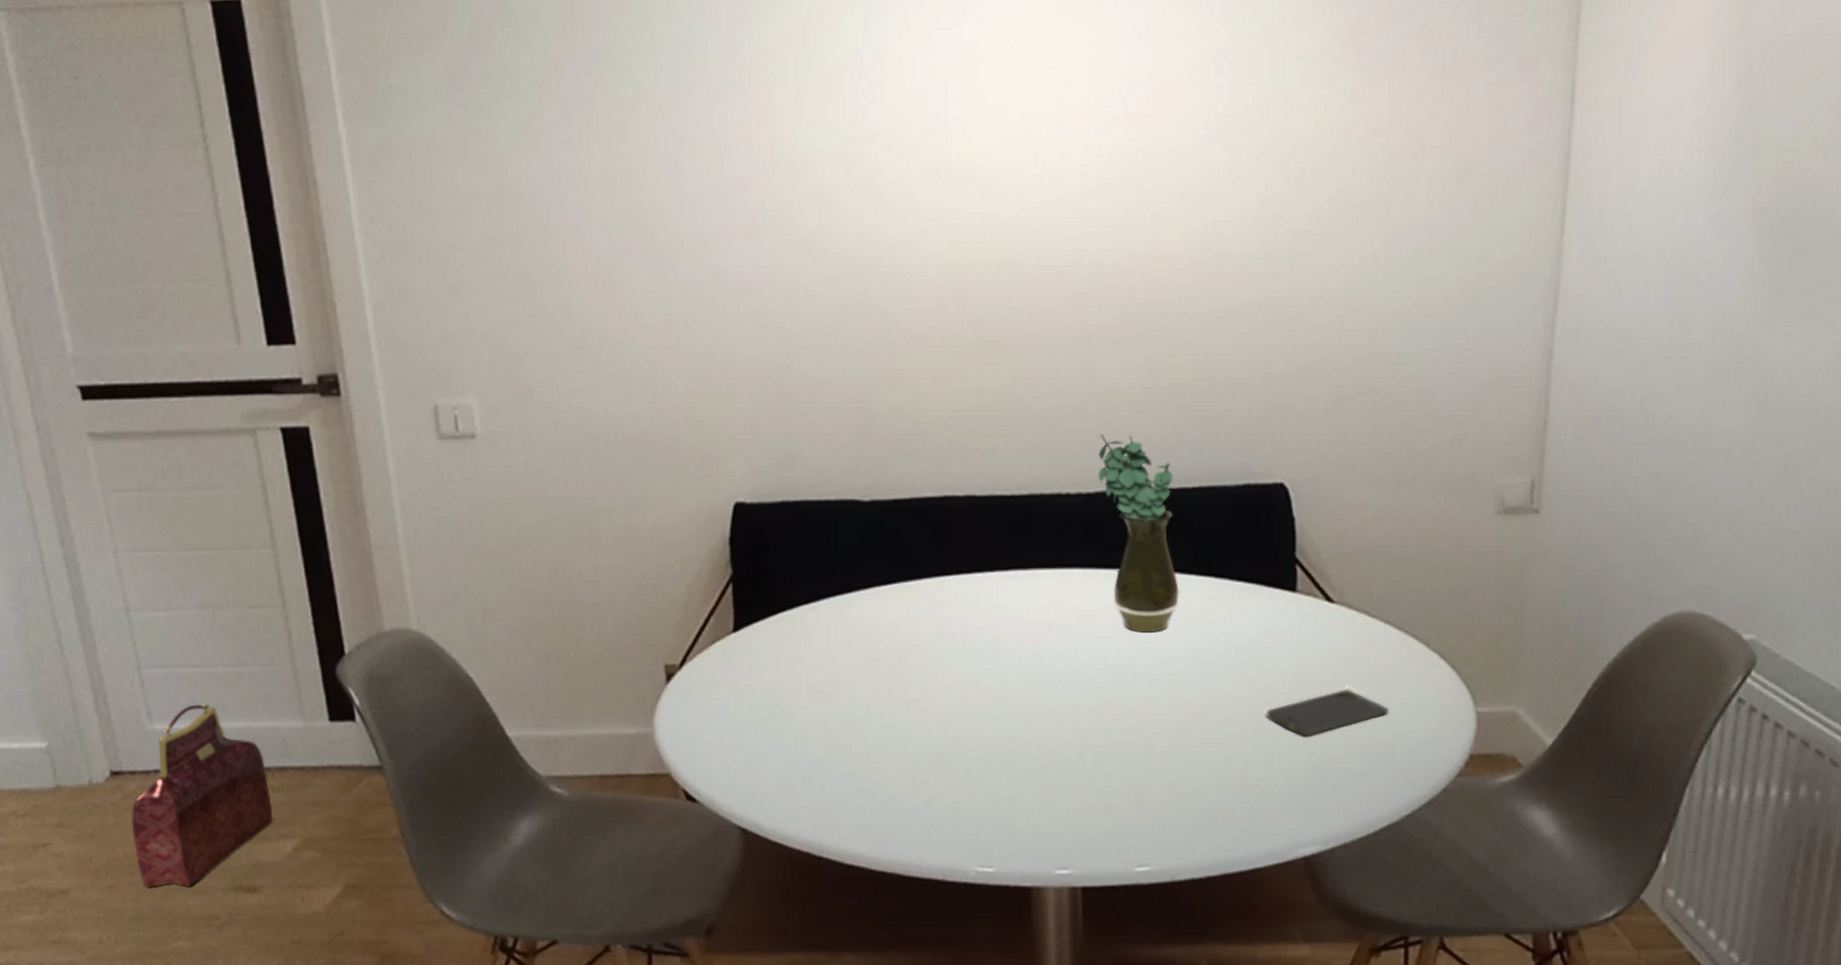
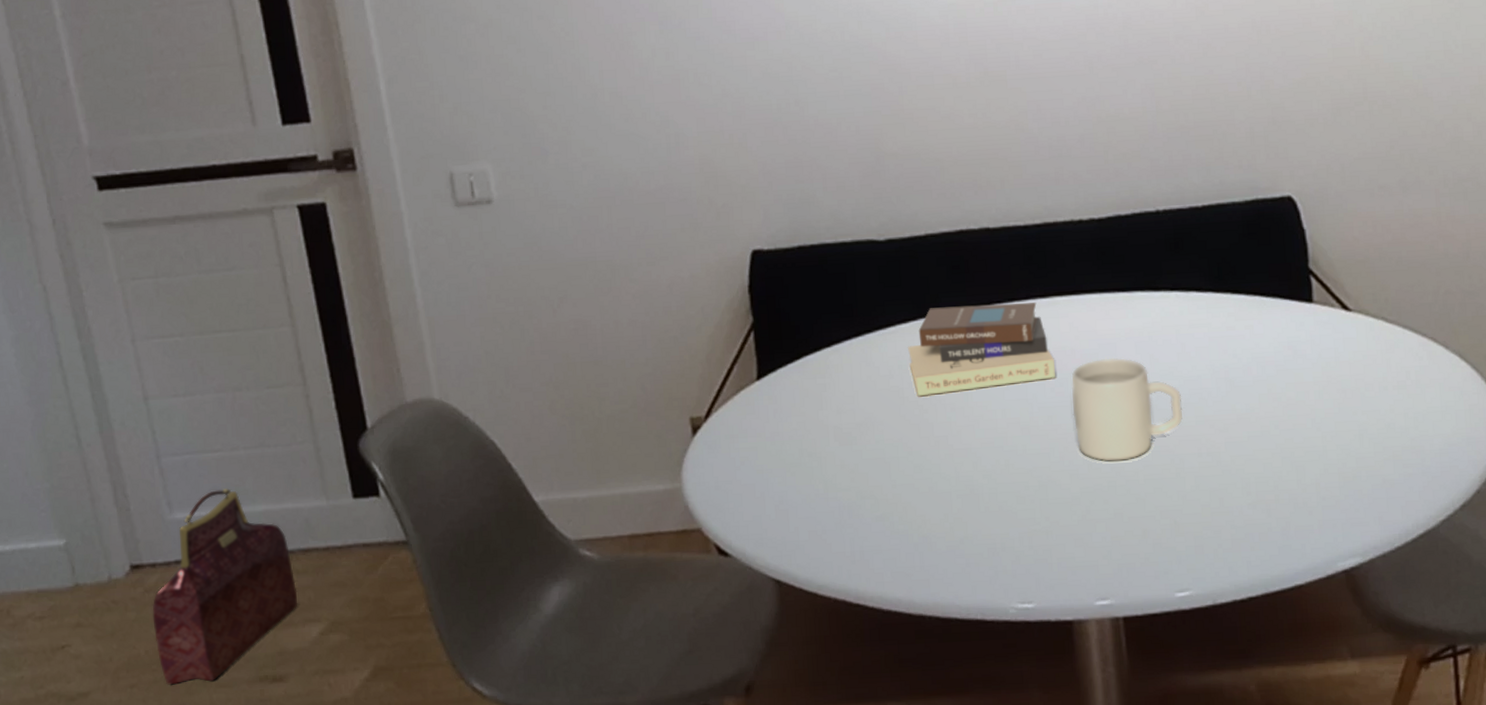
books: none [886,572,1032,659] -> present [908,302,1056,397]
mug: none [1046,633,1157,736] -> present [1071,357,1184,462]
vase: present [1098,434,1180,633] -> none [1107,158,1198,353]
smartphone: present [1265,689,1390,736] -> none [1293,396,1415,447]

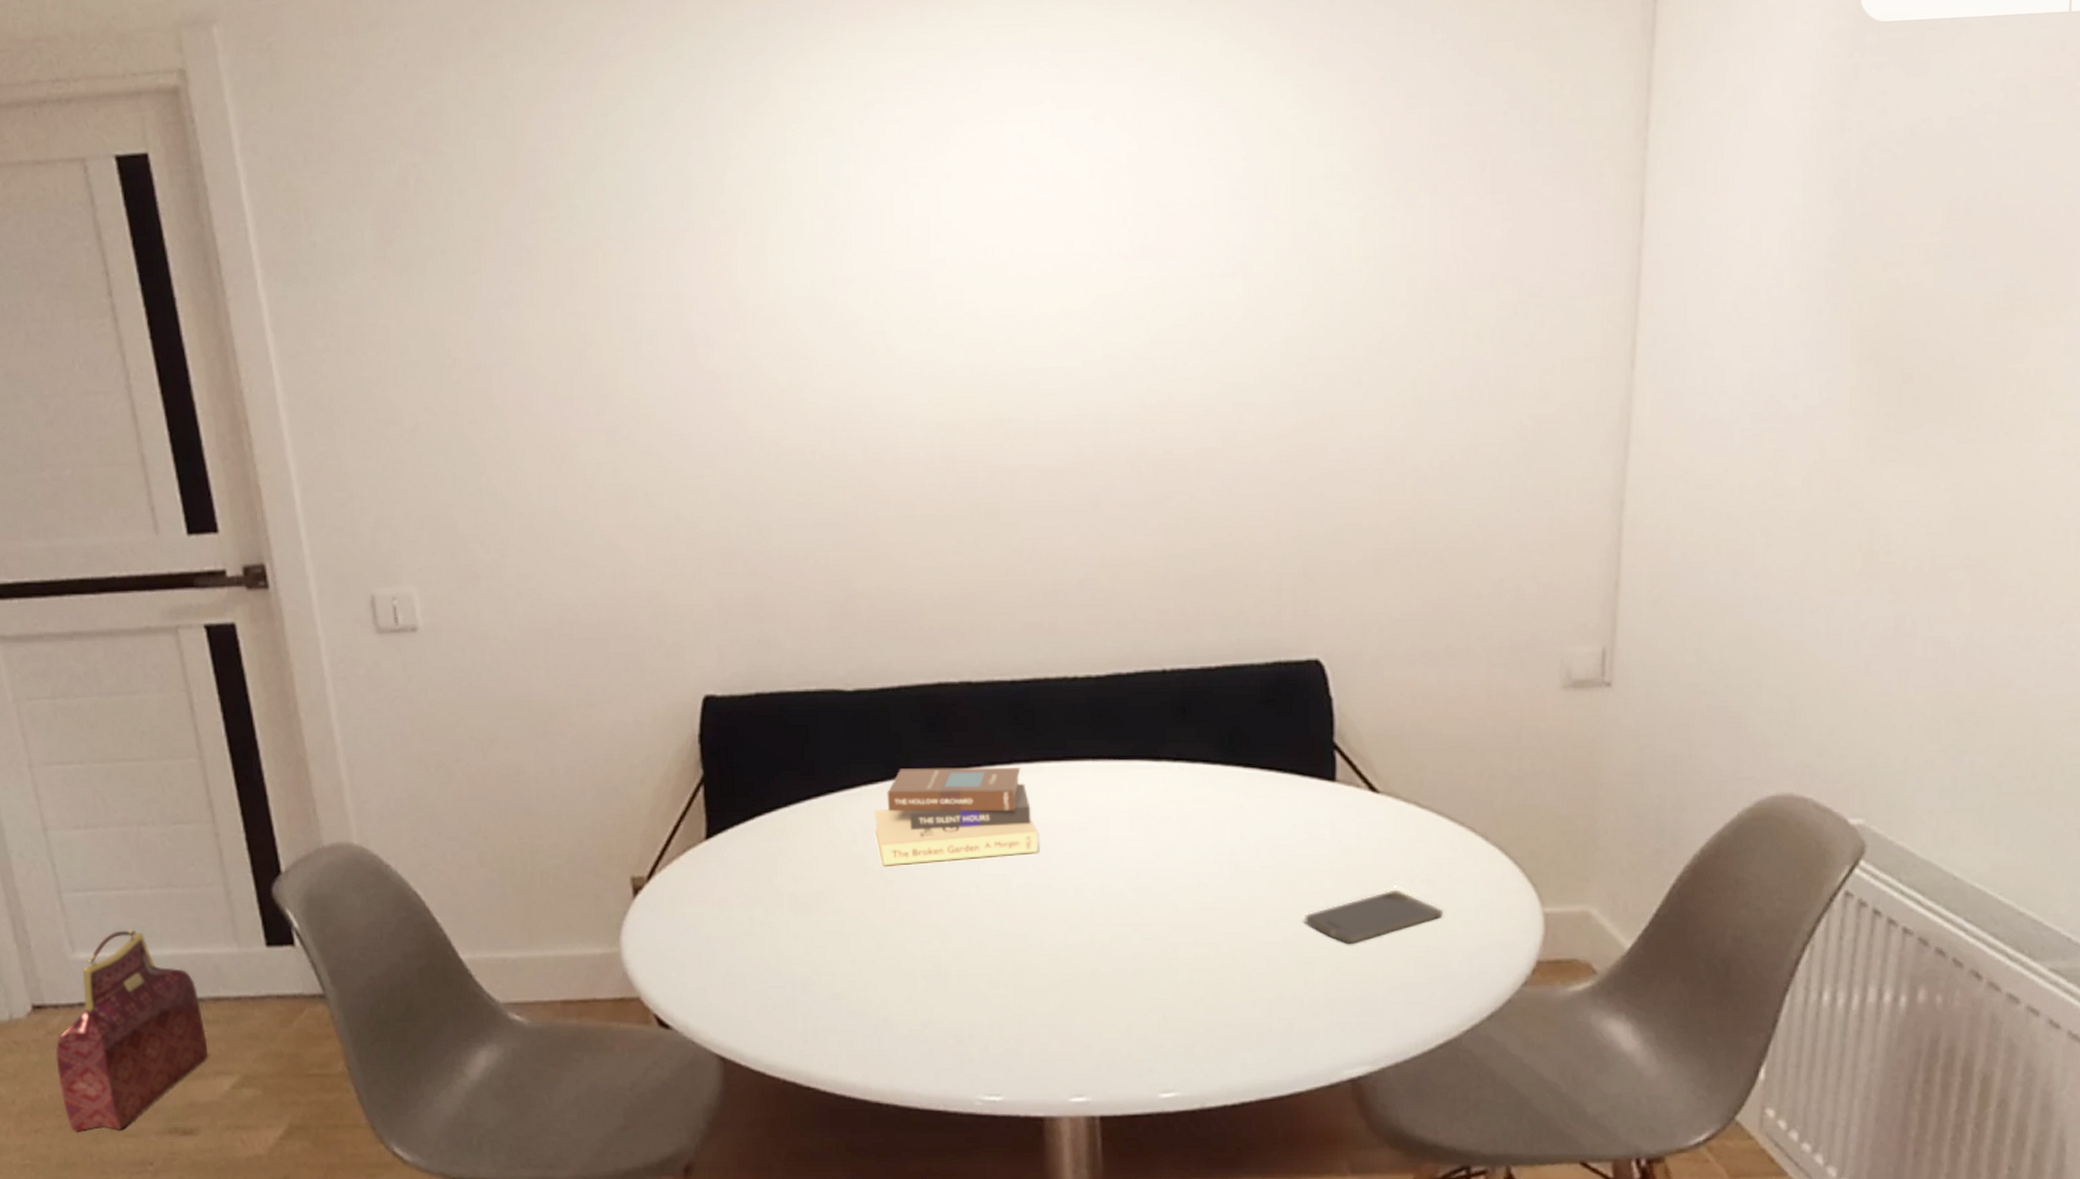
mug: present [1071,357,1184,462] -> none [1055,833,1180,947]
smartphone: none [1293,396,1415,447] -> present [1303,889,1444,944]

